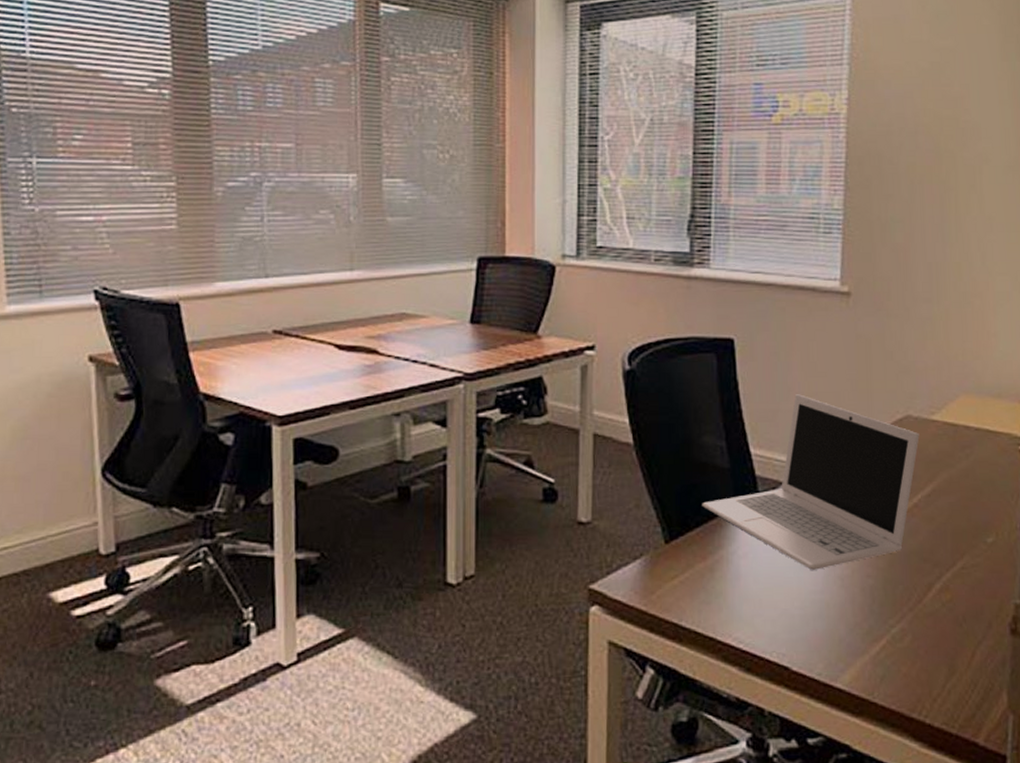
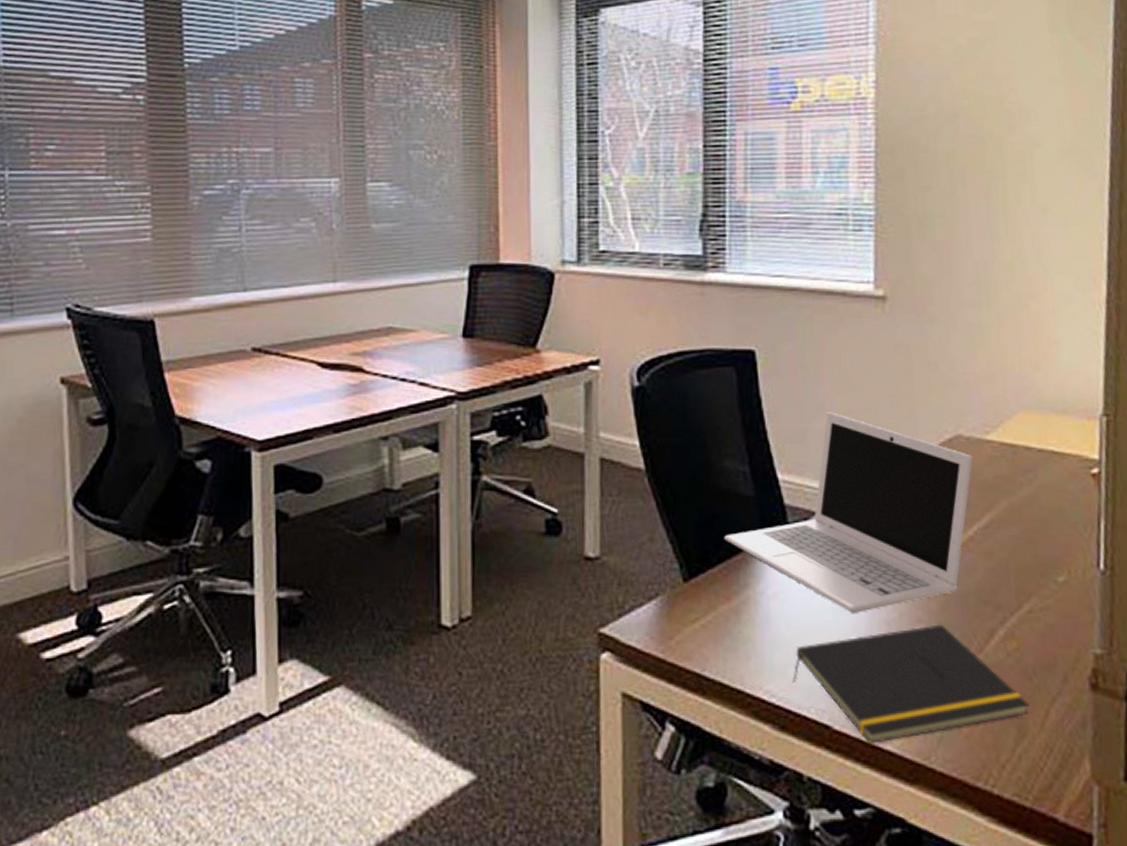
notepad: none [758,579,959,682] -> present [792,624,1029,743]

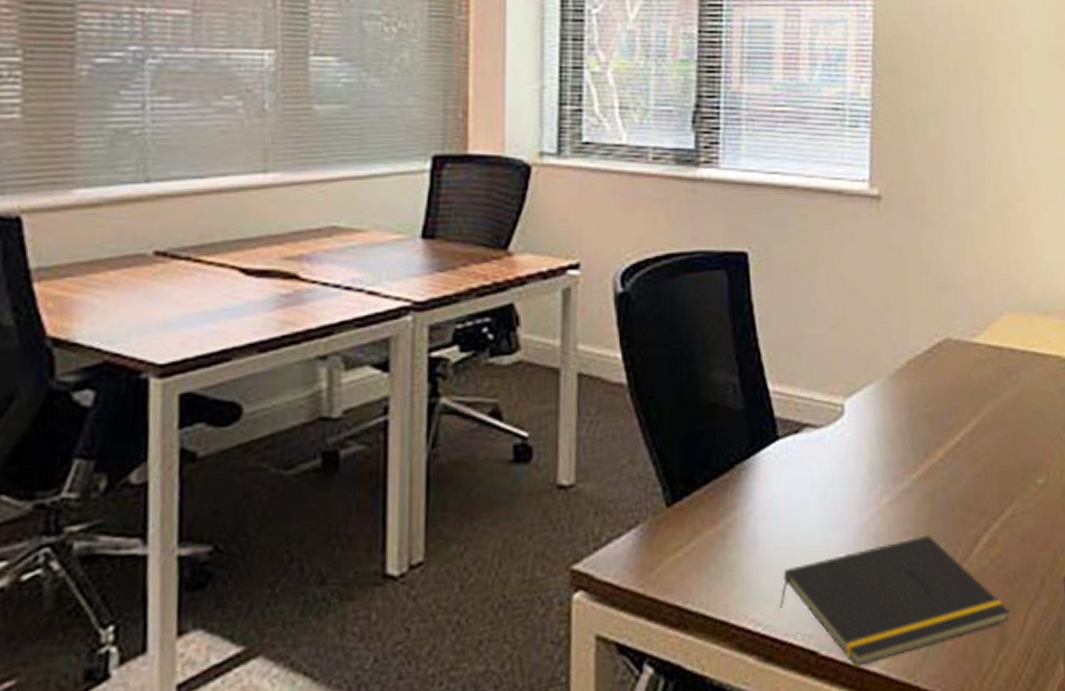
laptop: present [724,412,973,613] -> none [711,317,961,529]

